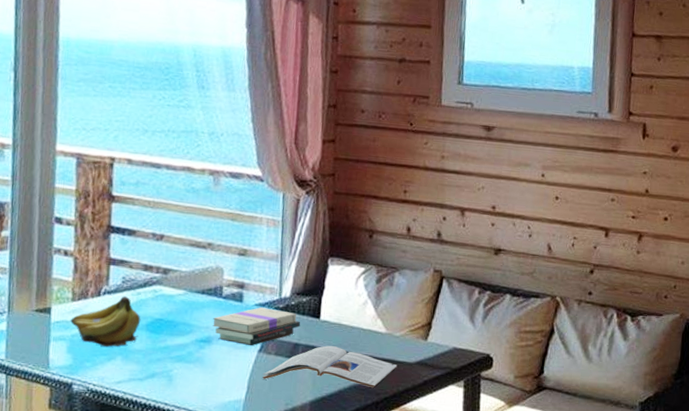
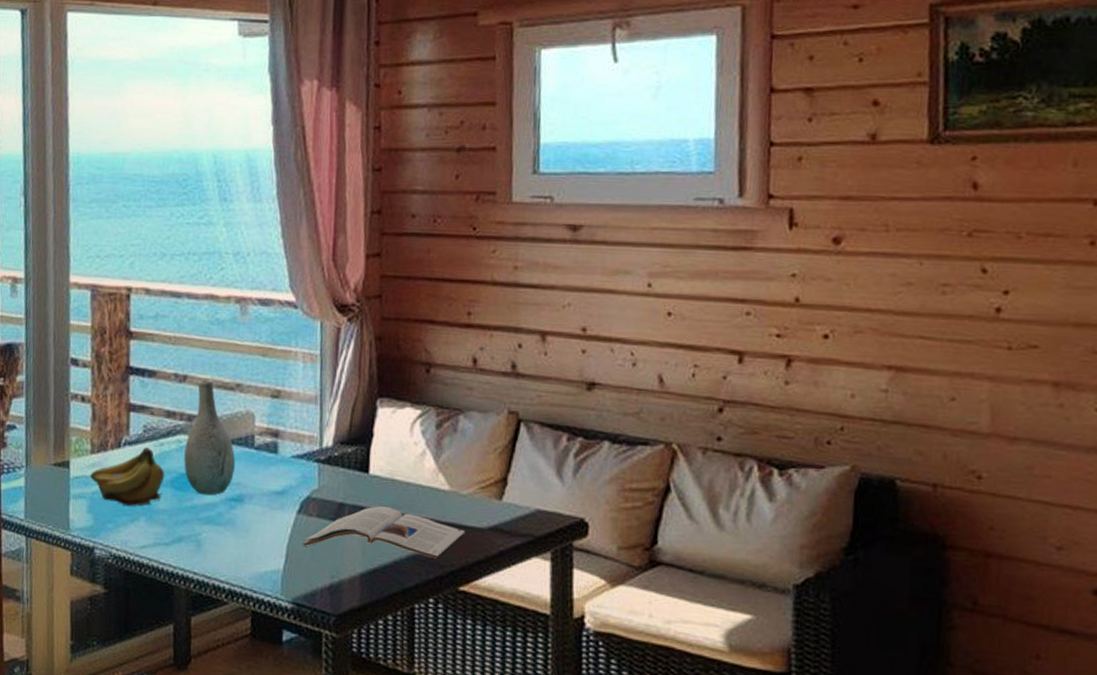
vase: none [158,239,205,338] -> present [184,379,236,496]
books: present [212,307,301,346] -> none [244,459,346,505]

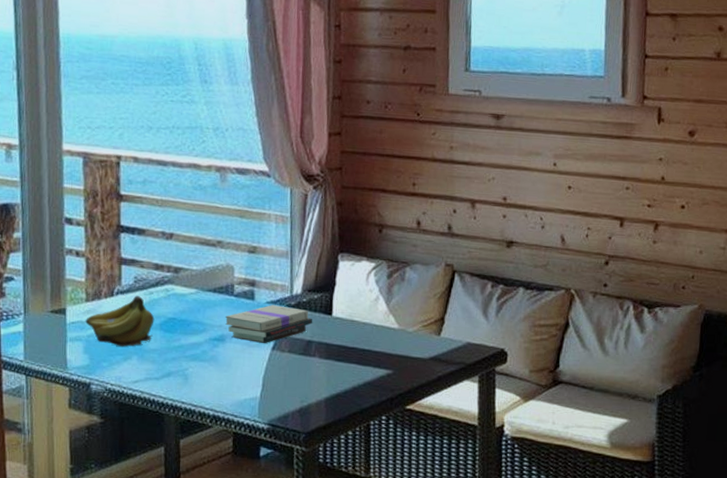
vase: present [184,379,236,496] -> none [171,237,218,336]
books: none [244,459,346,505] -> present [225,305,313,343]
magazine: present [303,506,466,559] -> none [277,342,411,384]

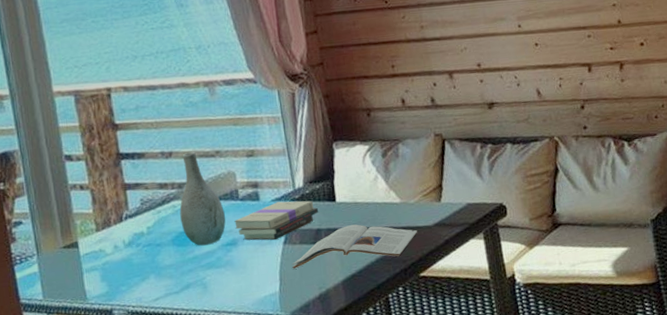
fruit: present [84,296,155,346] -> none [98,217,167,268]
vase: none [171,237,218,336] -> present [179,152,226,246]
magazine: none [277,342,411,384] -> present [292,224,418,270]

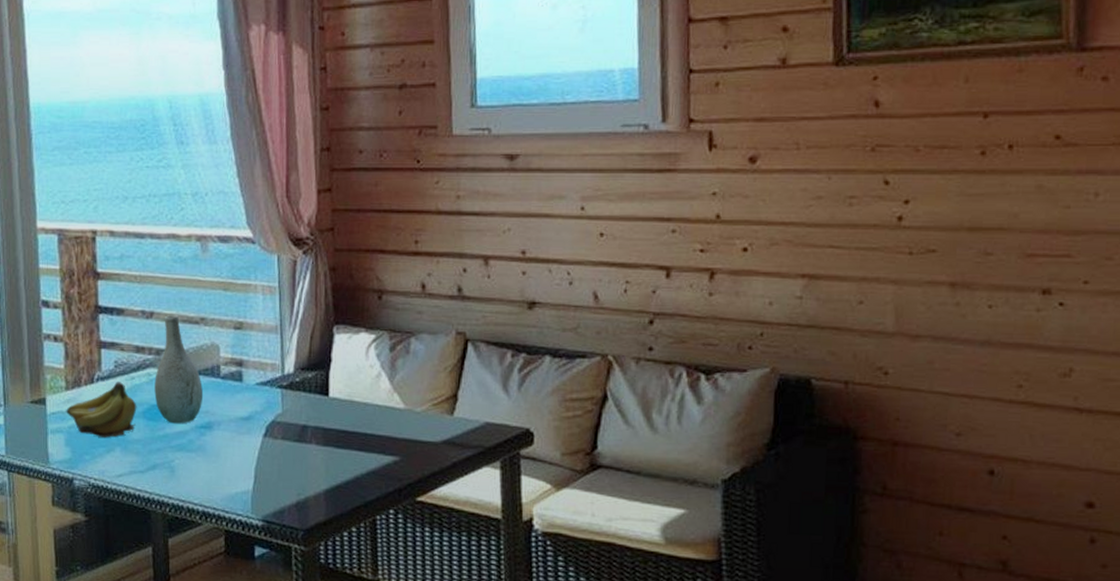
fruit: none [98,217,167,268] -> present [65,382,137,437]
books: present [234,201,319,240] -> none [212,386,308,430]
magazine: present [292,224,418,270] -> none [270,426,421,472]

